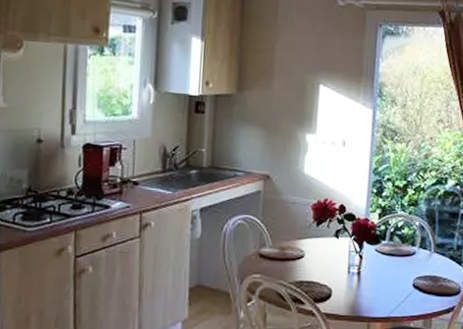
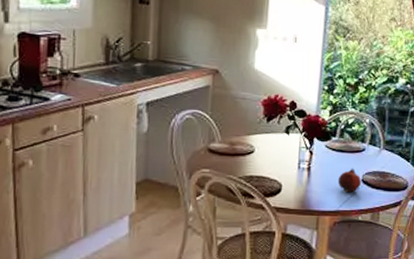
fruit: none [388,272,412,298] -> present [337,168,361,193]

